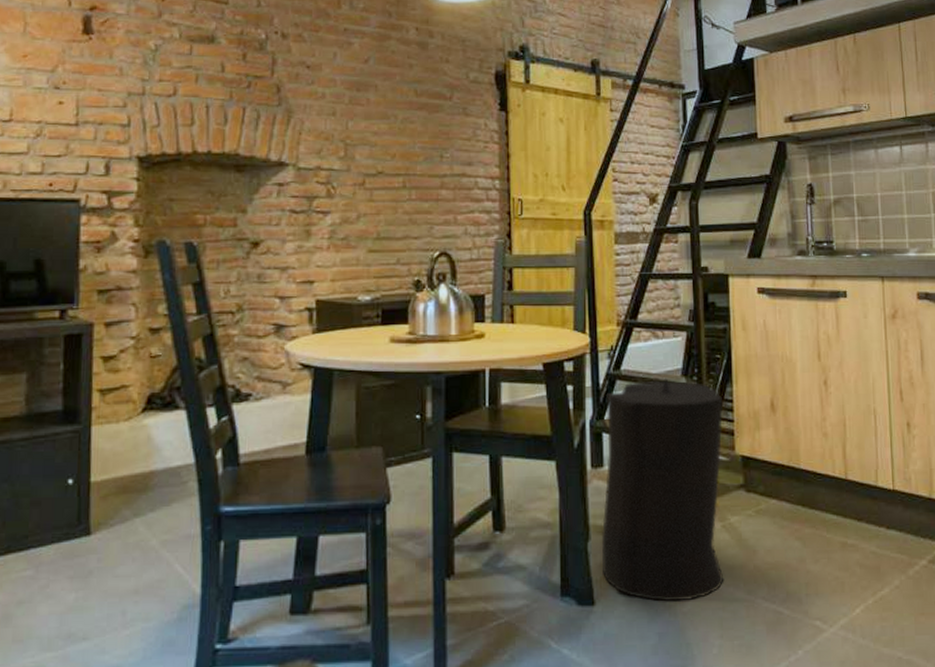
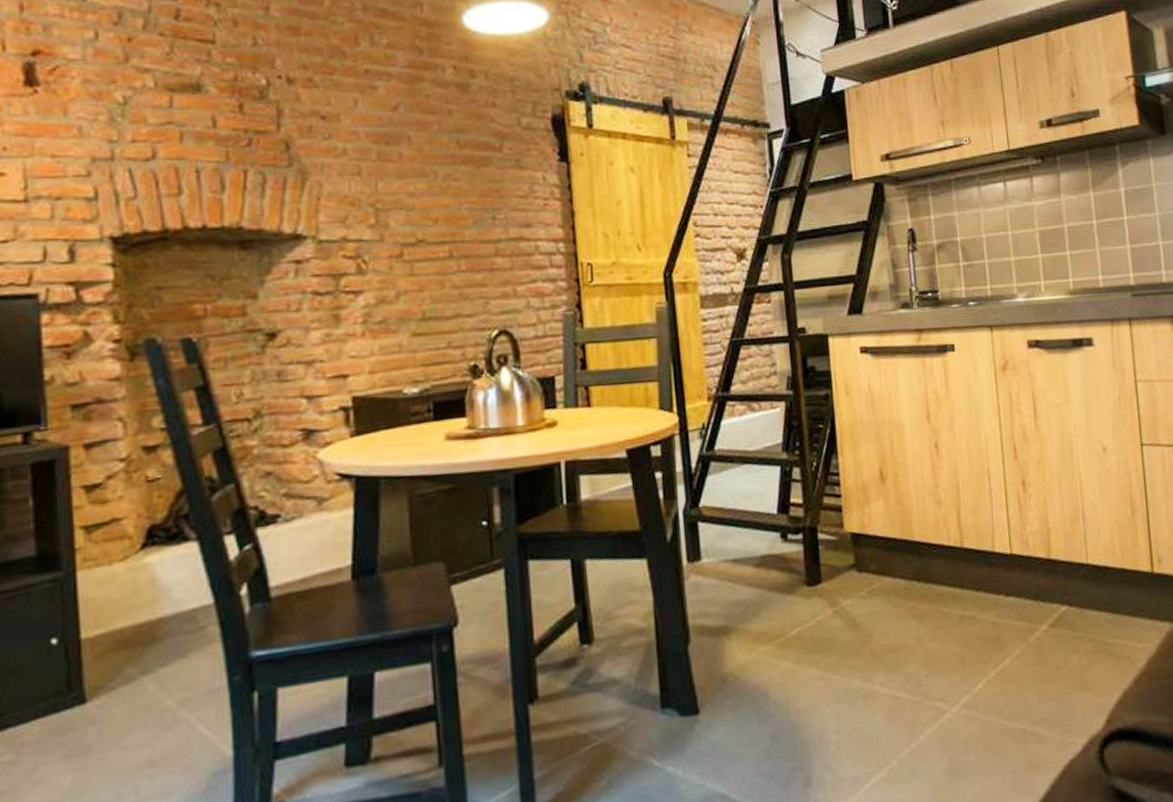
trash can: present [601,377,724,602] -> none [699,454,839,701]

